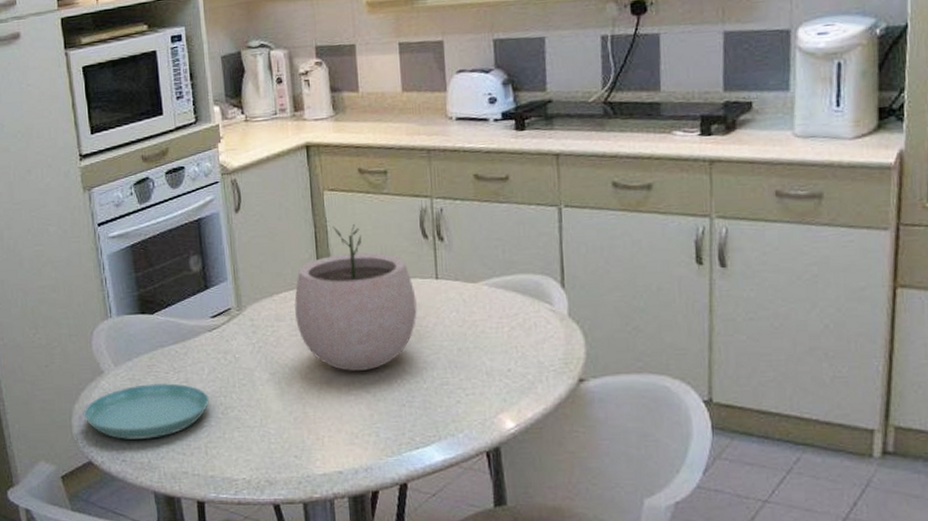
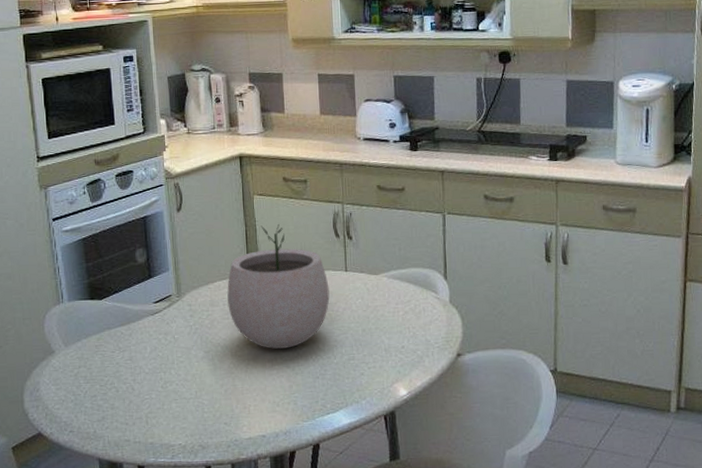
saucer: present [84,382,209,440] -> none [35,360,150,412]

